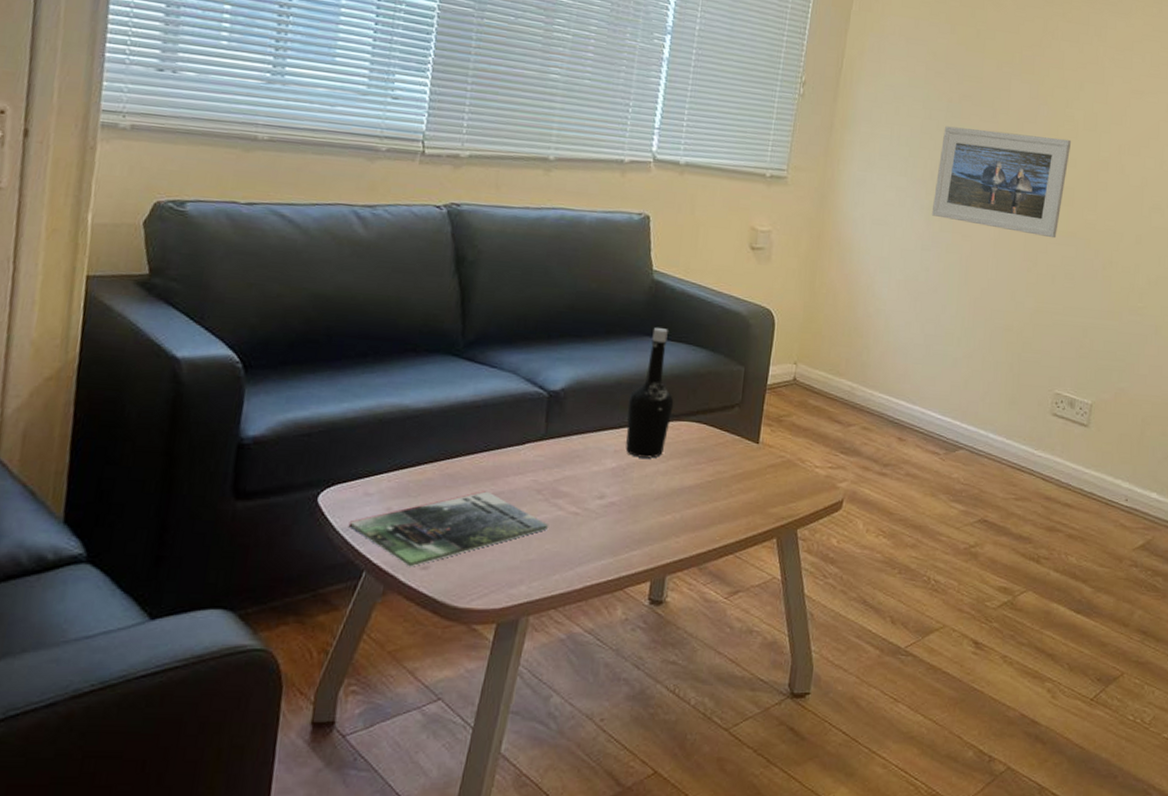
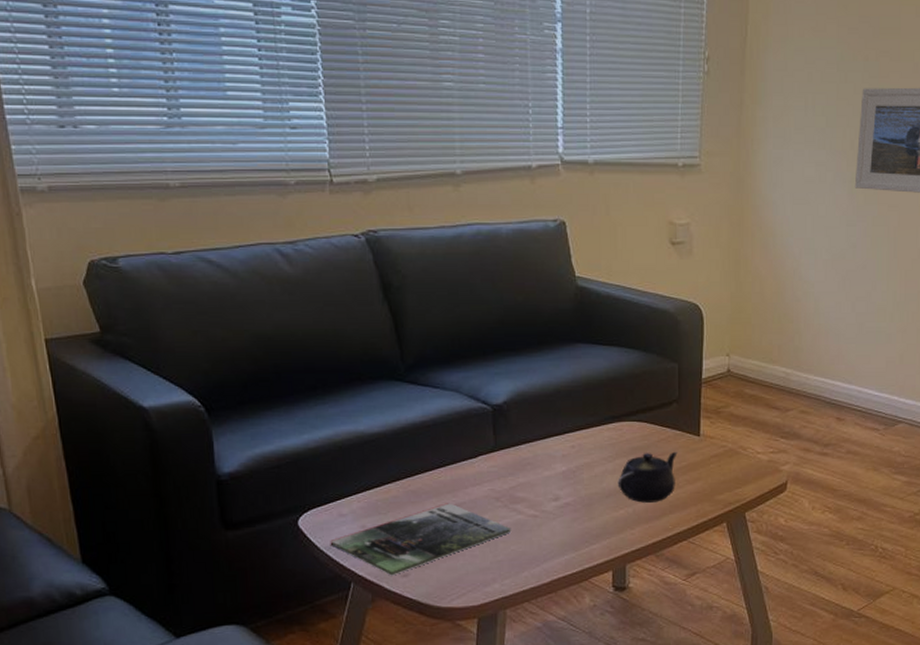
bottle: present [626,327,674,459] -> none [569,333,613,460]
teapot: none [668,456,734,510] -> present [617,451,678,503]

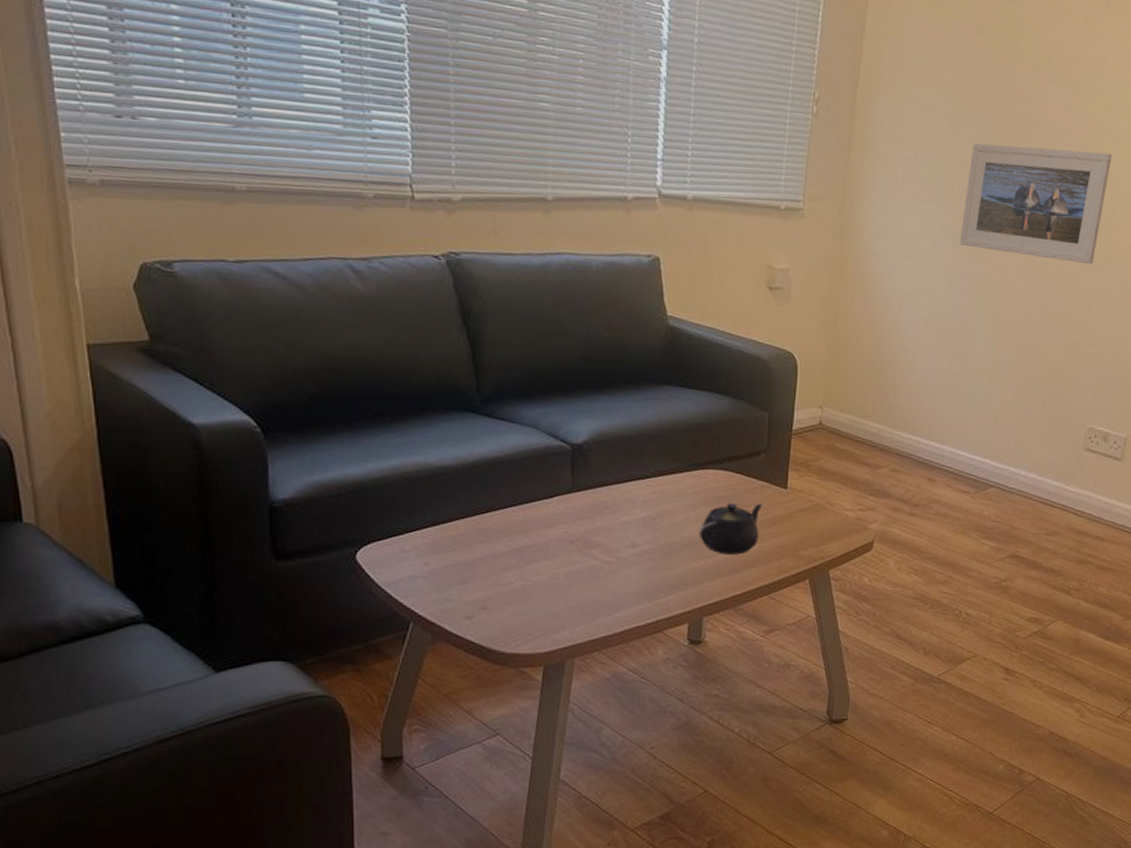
magazine: present [330,503,512,576] -> none [390,544,585,617]

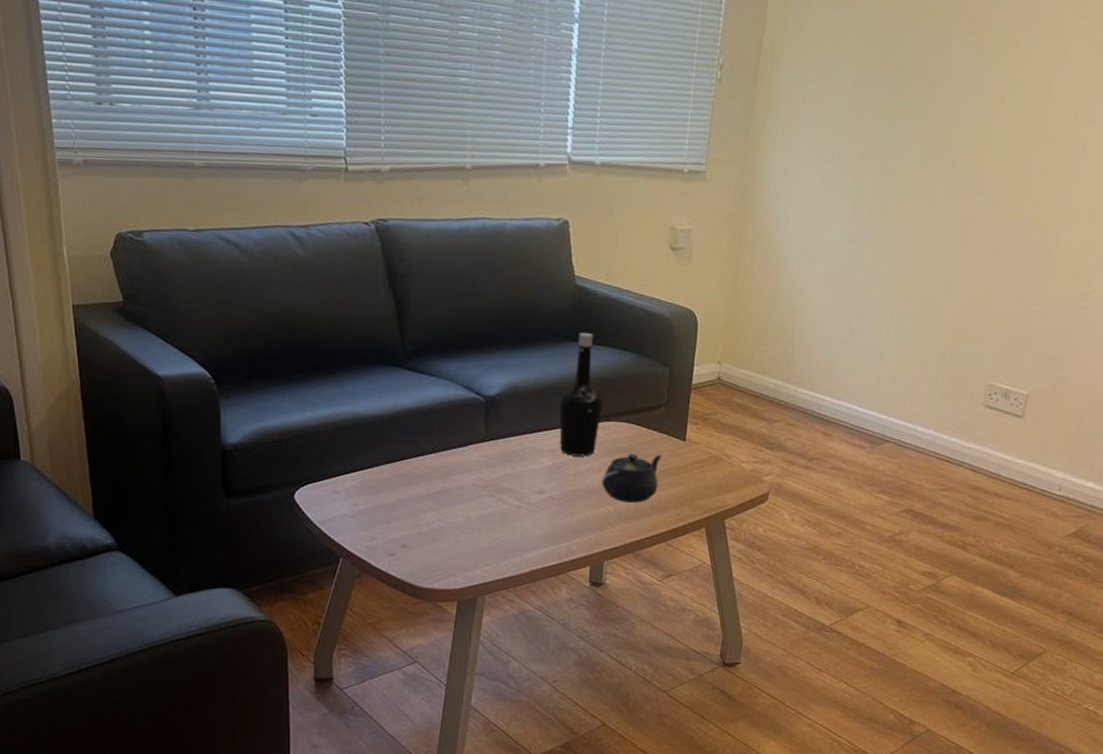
bottle: none [652,375,699,507] -> present [559,332,603,457]
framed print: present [959,143,1113,265] -> none [859,102,1020,221]

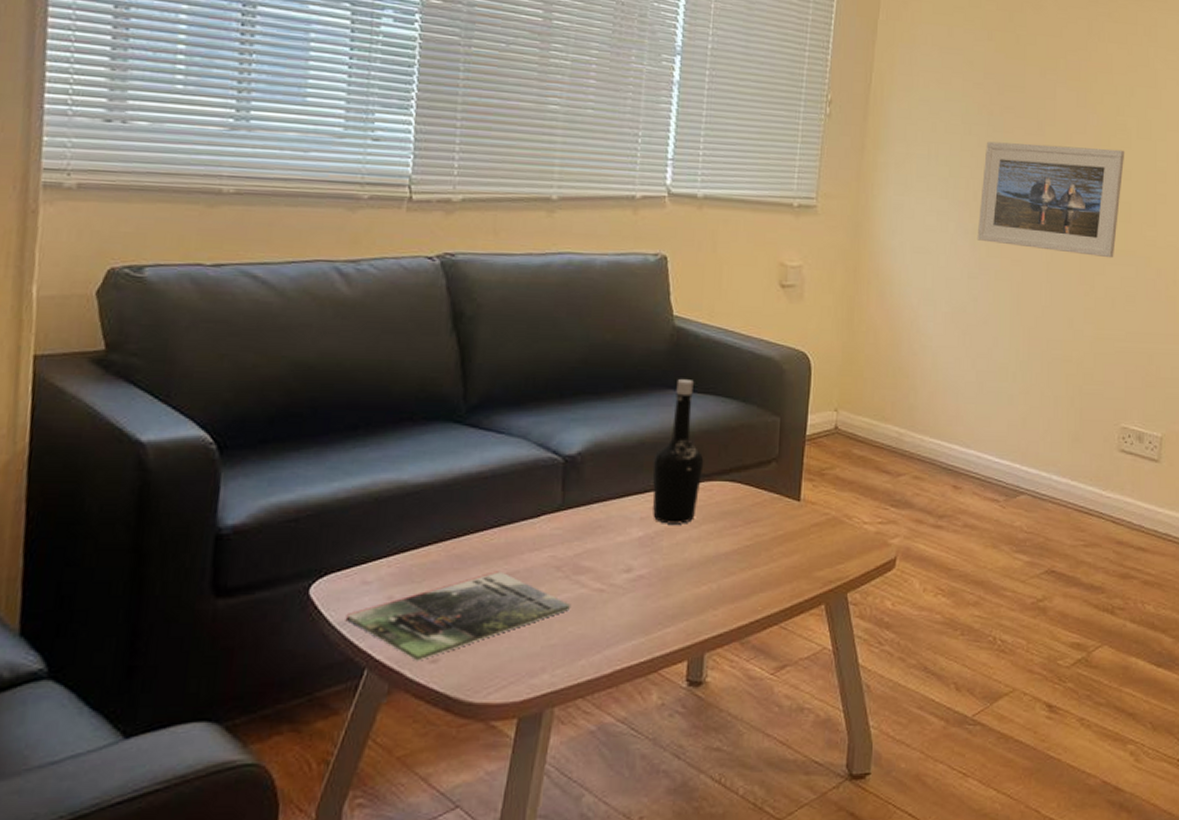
magazine: none [323,488,496,554] -> present [345,571,572,661]
teapot: present [601,454,662,503] -> none [702,517,774,578]
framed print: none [859,102,1020,221] -> present [977,141,1125,258]

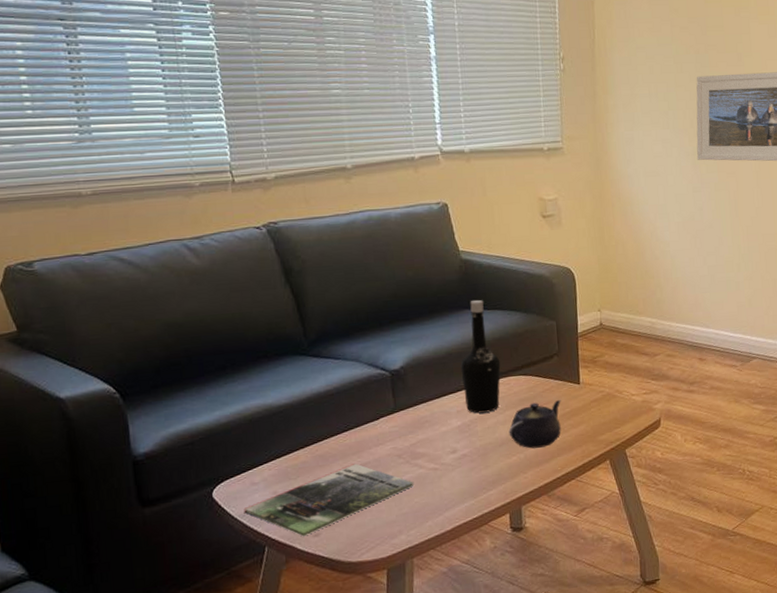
teapot: none [702,517,774,578] -> present [509,399,561,449]

